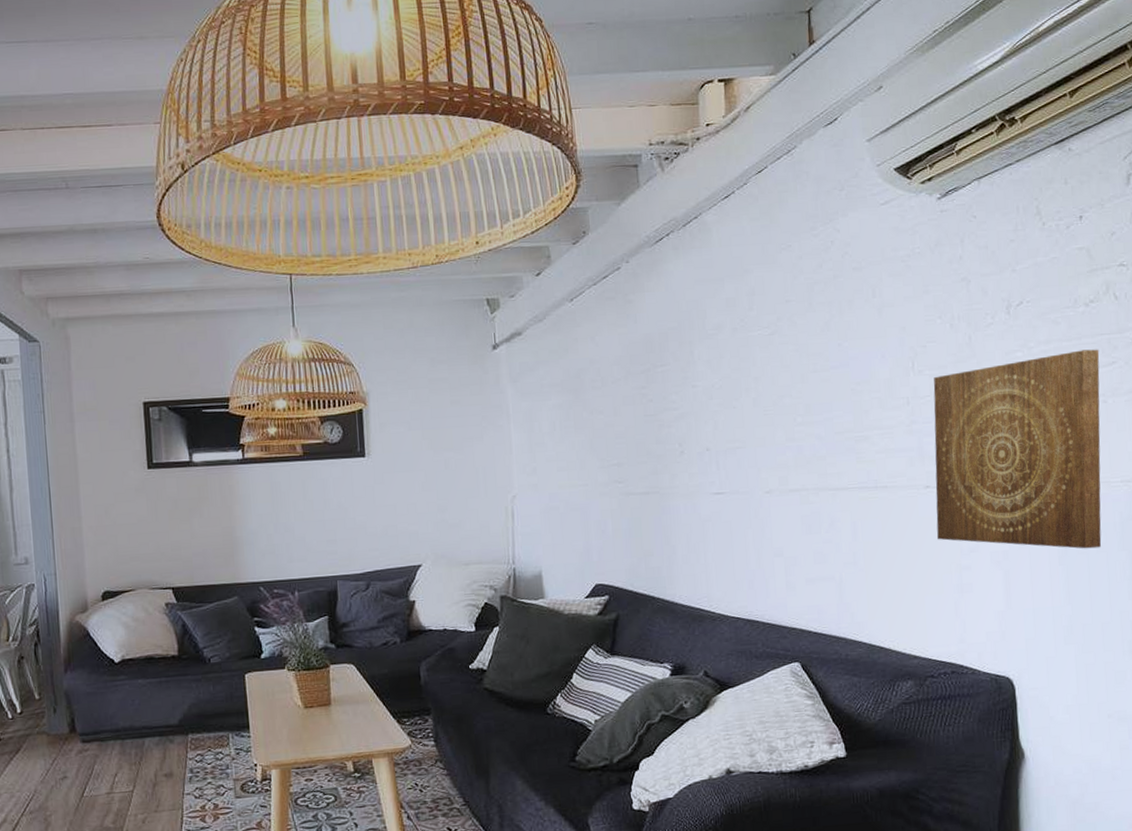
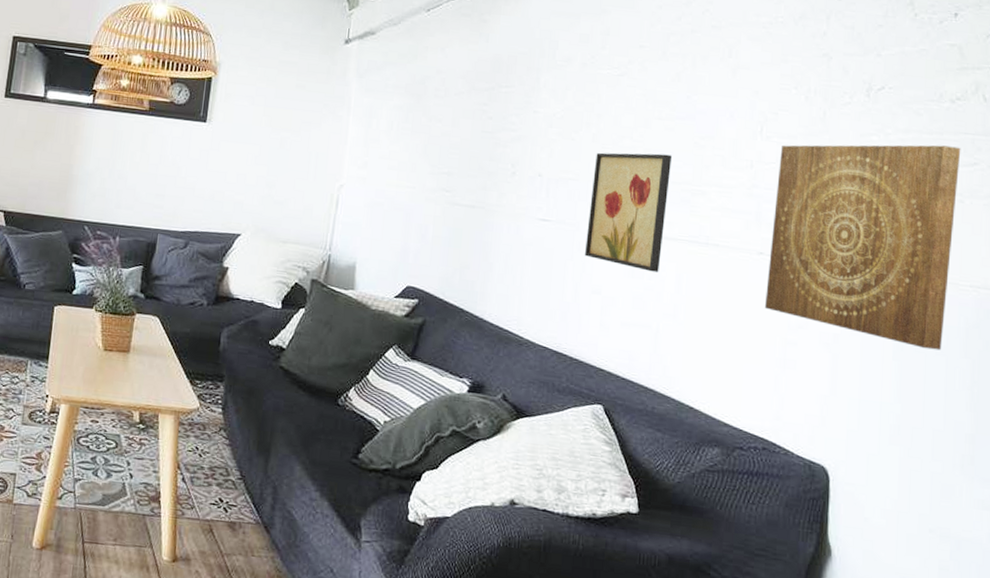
wall art: none [759,406,835,525] -> present [585,152,672,273]

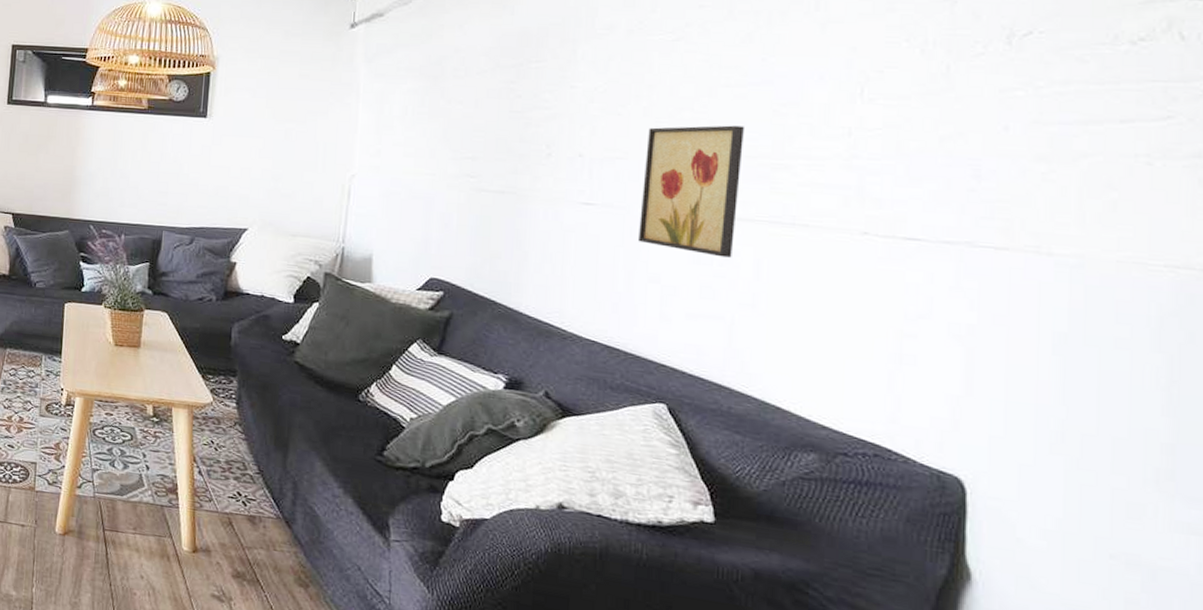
wall art: present [765,145,961,351] -> none [873,97,1148,344]

